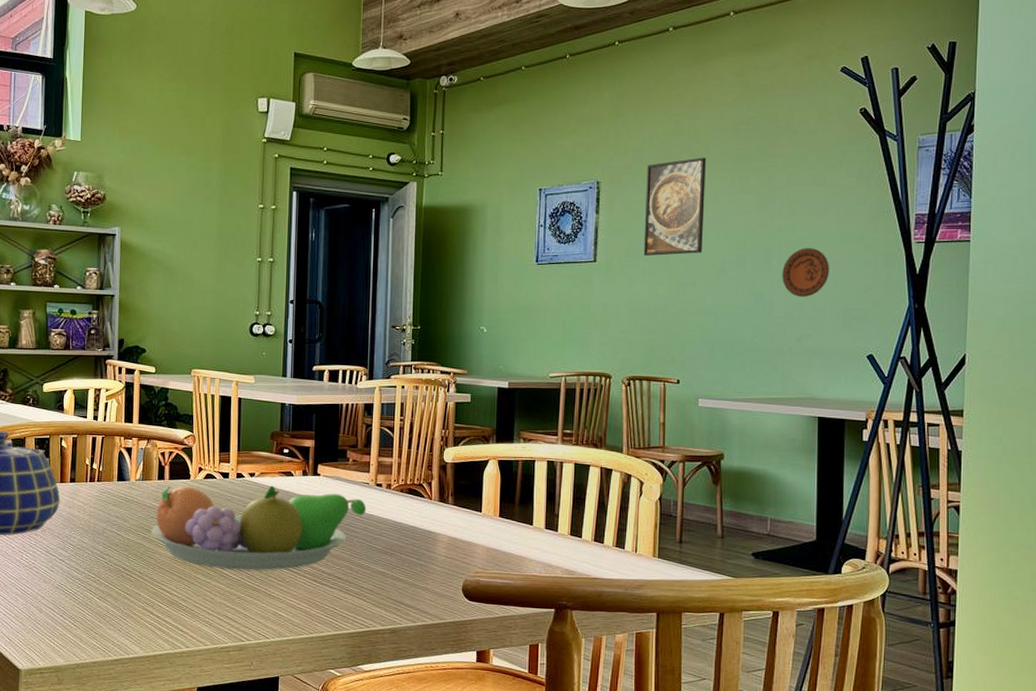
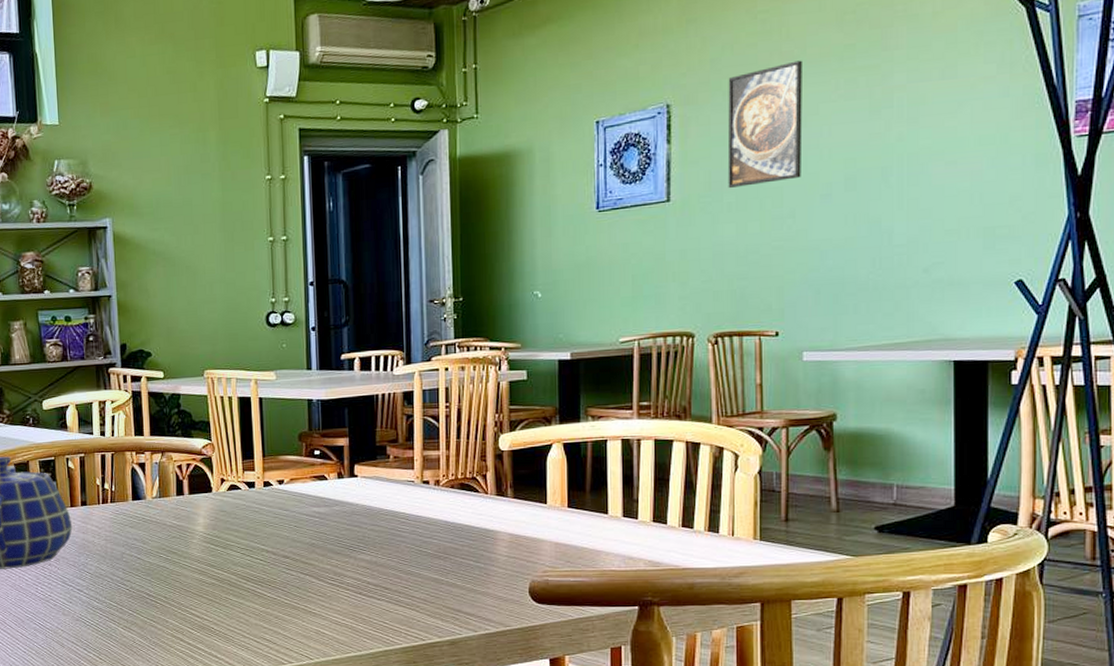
fruit bowl: present [151,485,367,570] -> none [174,492,413,587]
decorative plate: present [782,248,830,297] -> none [903,157,965,219]

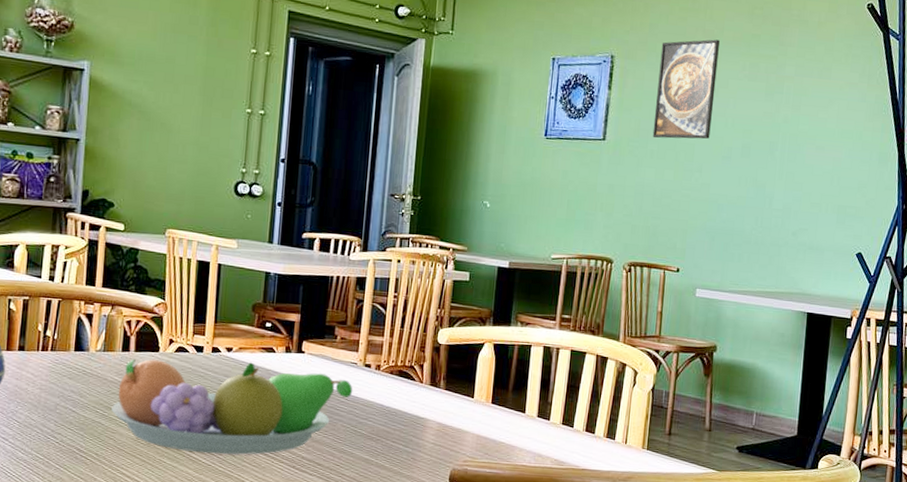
fruit bowl: none [174,492,413,587] -> present [111,359,353,455]

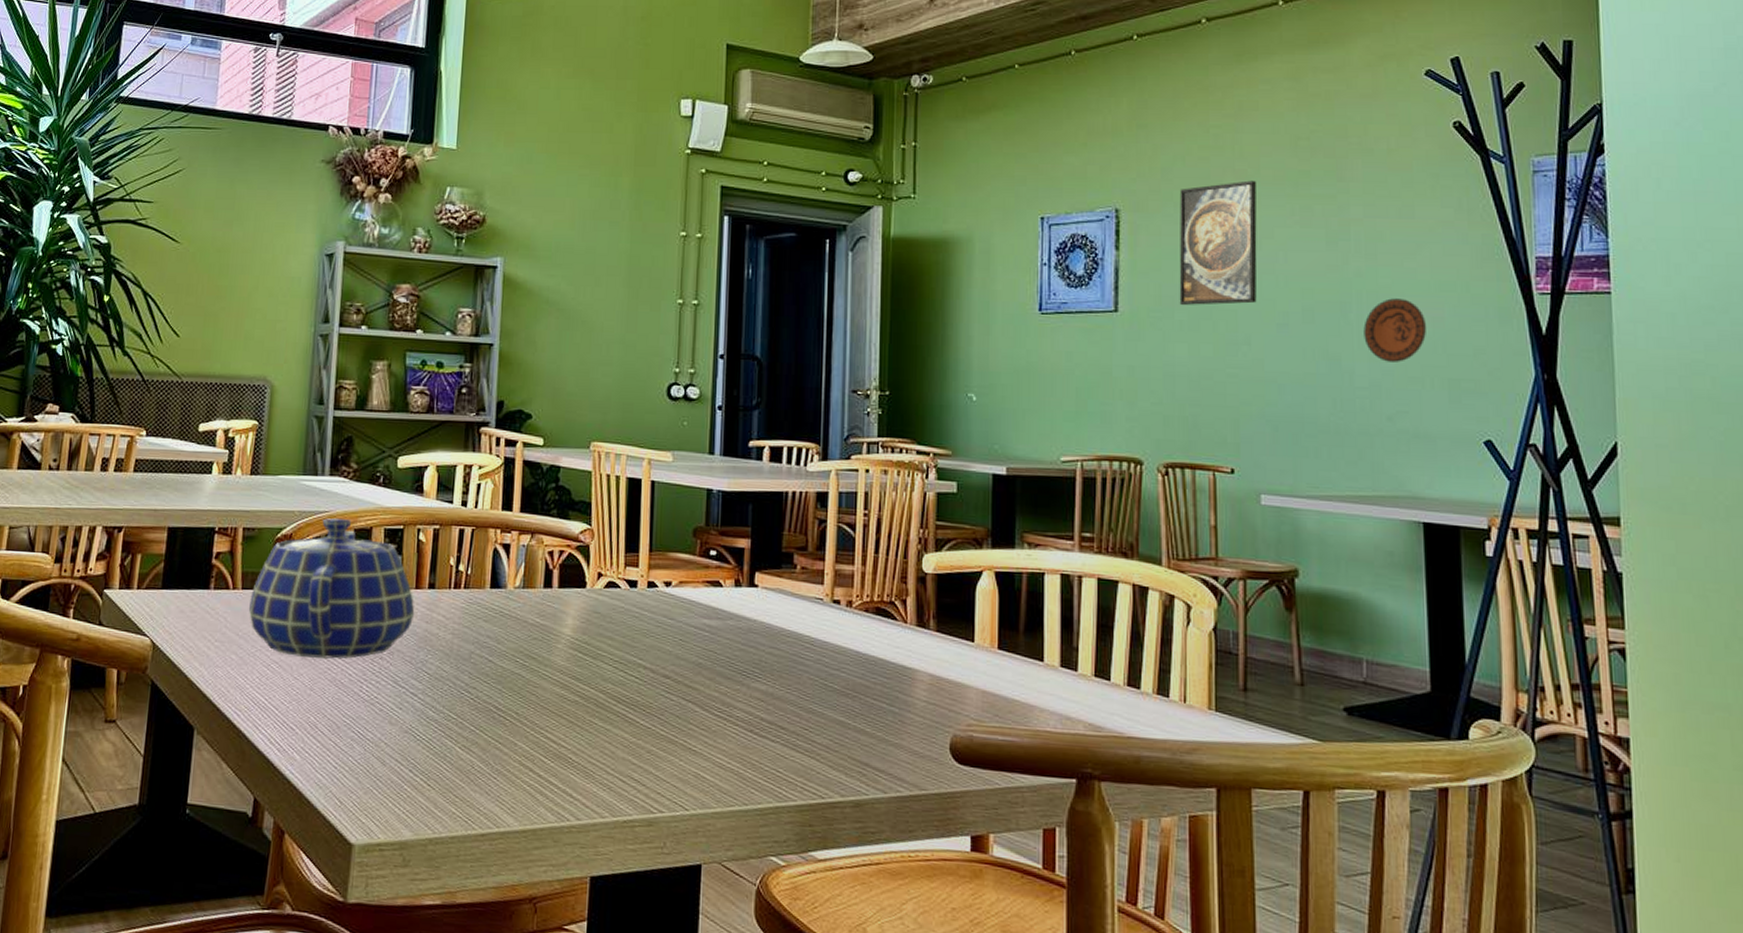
fruit bowl: present [111,359,353,455] -> none [533,597,820,715]
decorative plate: none [783,141,829,191] -> present [1363,298,1427,362]

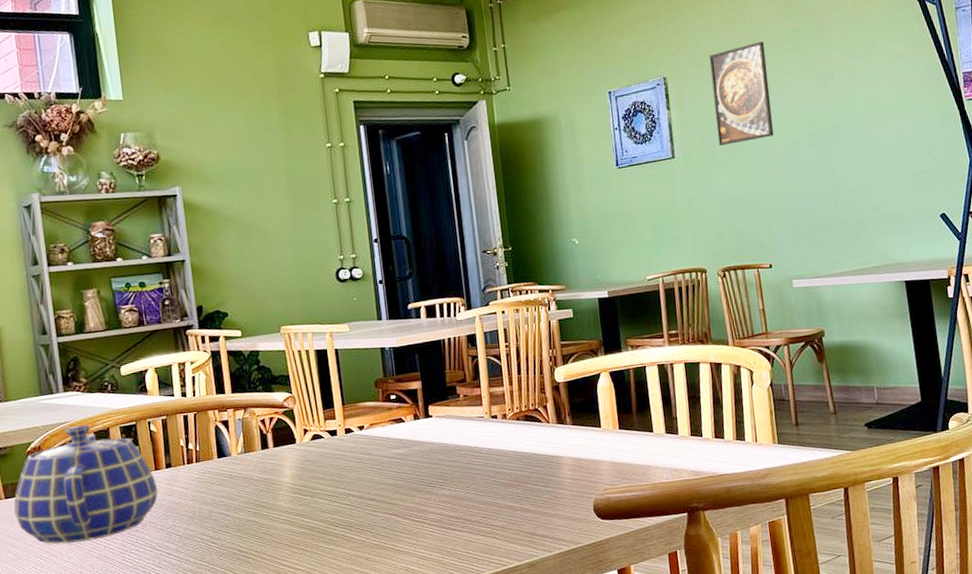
decorative plate: present [1363,298,1427,362] -> none [850,117,894,167]

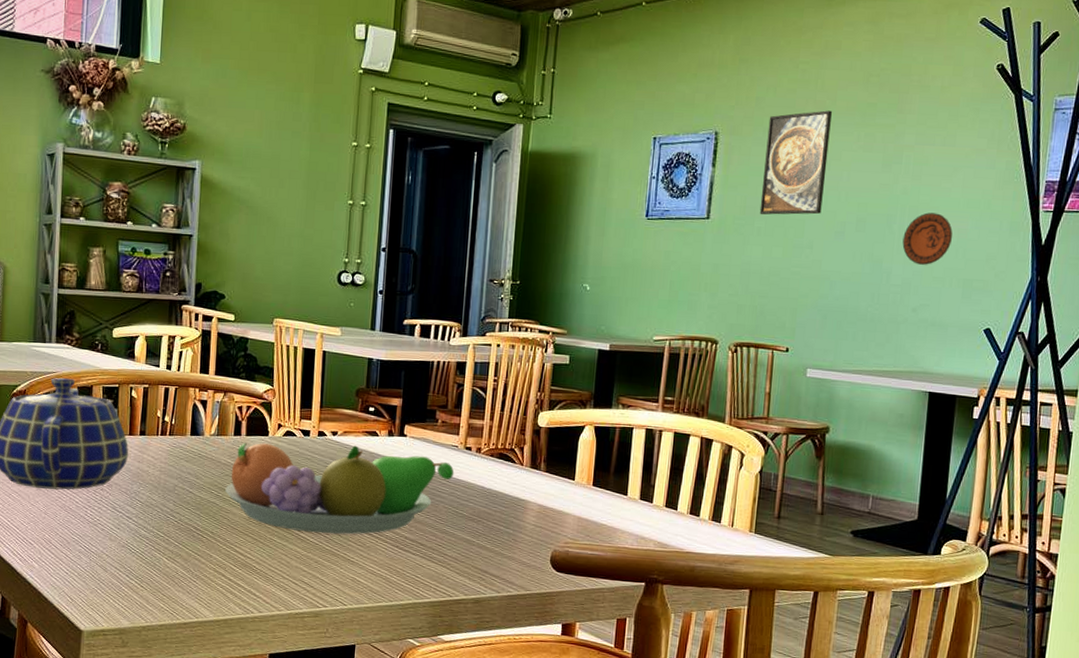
fruit bowl: none [262,433,485,533] -> present [225,443,454,534]
decorative plate: none [850,117,894,167] -> present [902,212,953,265]

